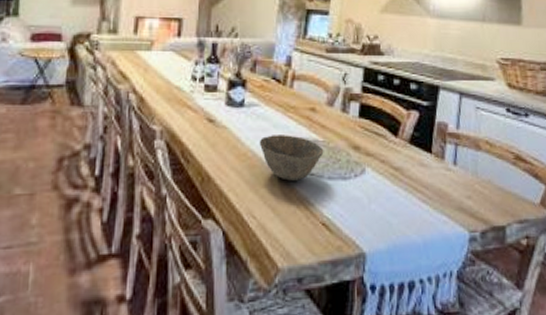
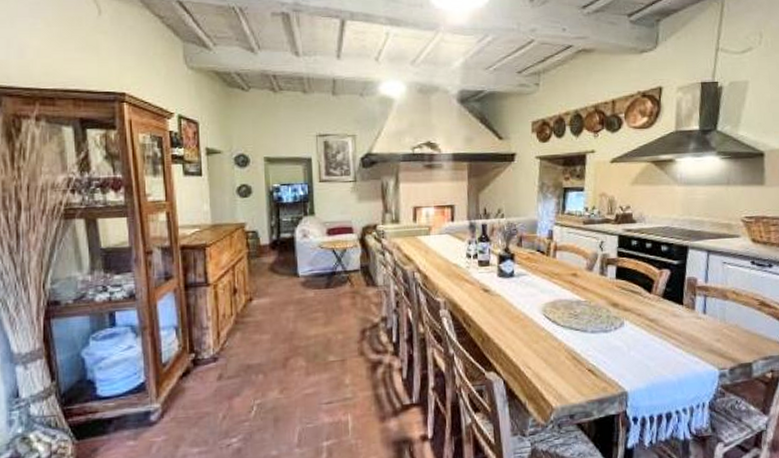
bowl: present [259,135,324,181] -> none [529,298,587,336]

